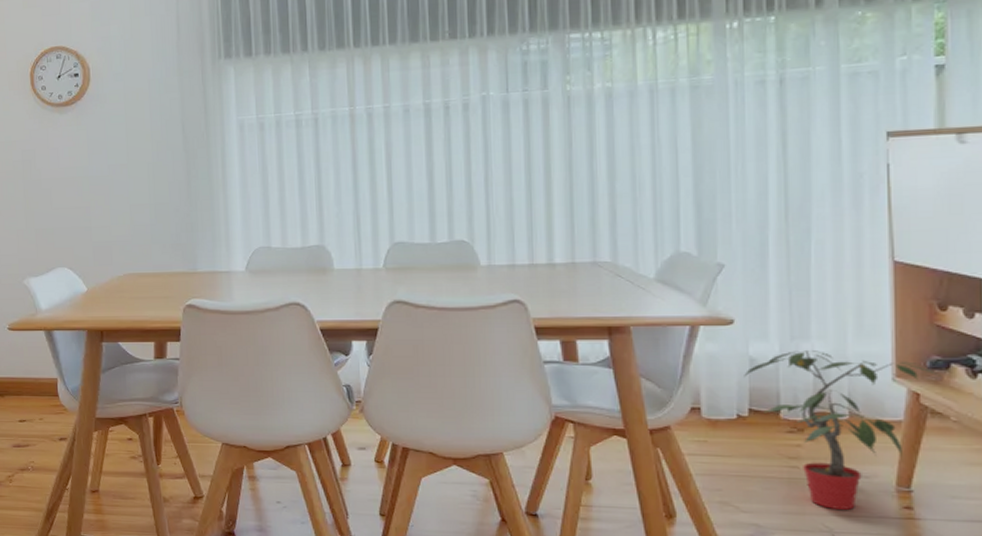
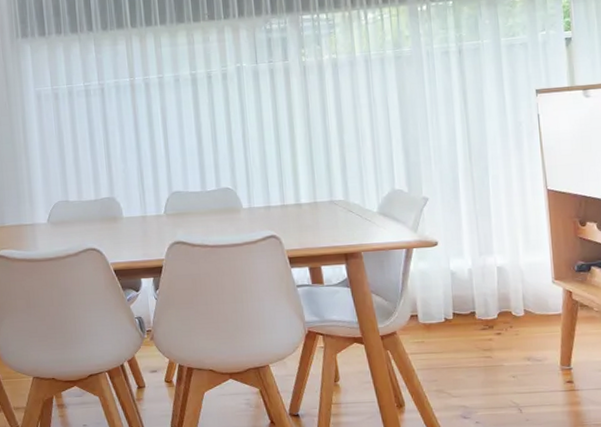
potted plant: present [744,350,941,510] -> none [447,263,585,388]

